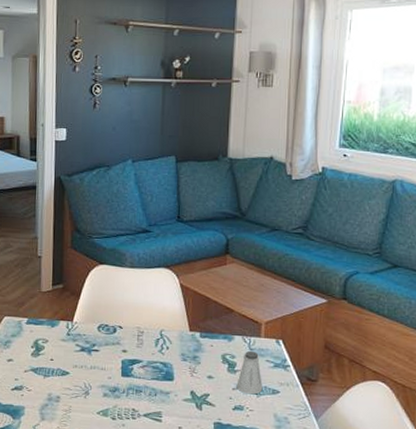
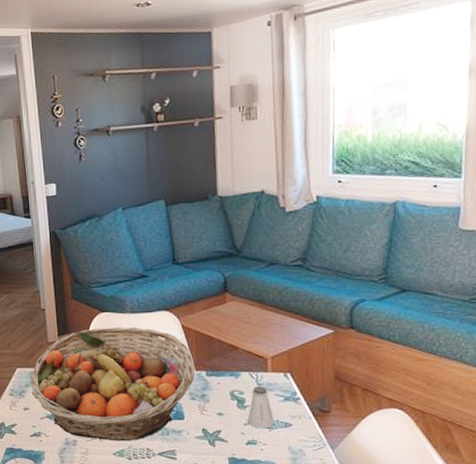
fruit basket: none [17,280,190,400] -> present [29,326,195,441]

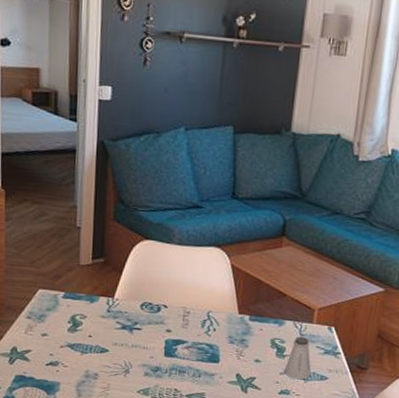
fruit basket: present [29,326,195,441] -> none [52,256,239,380]

